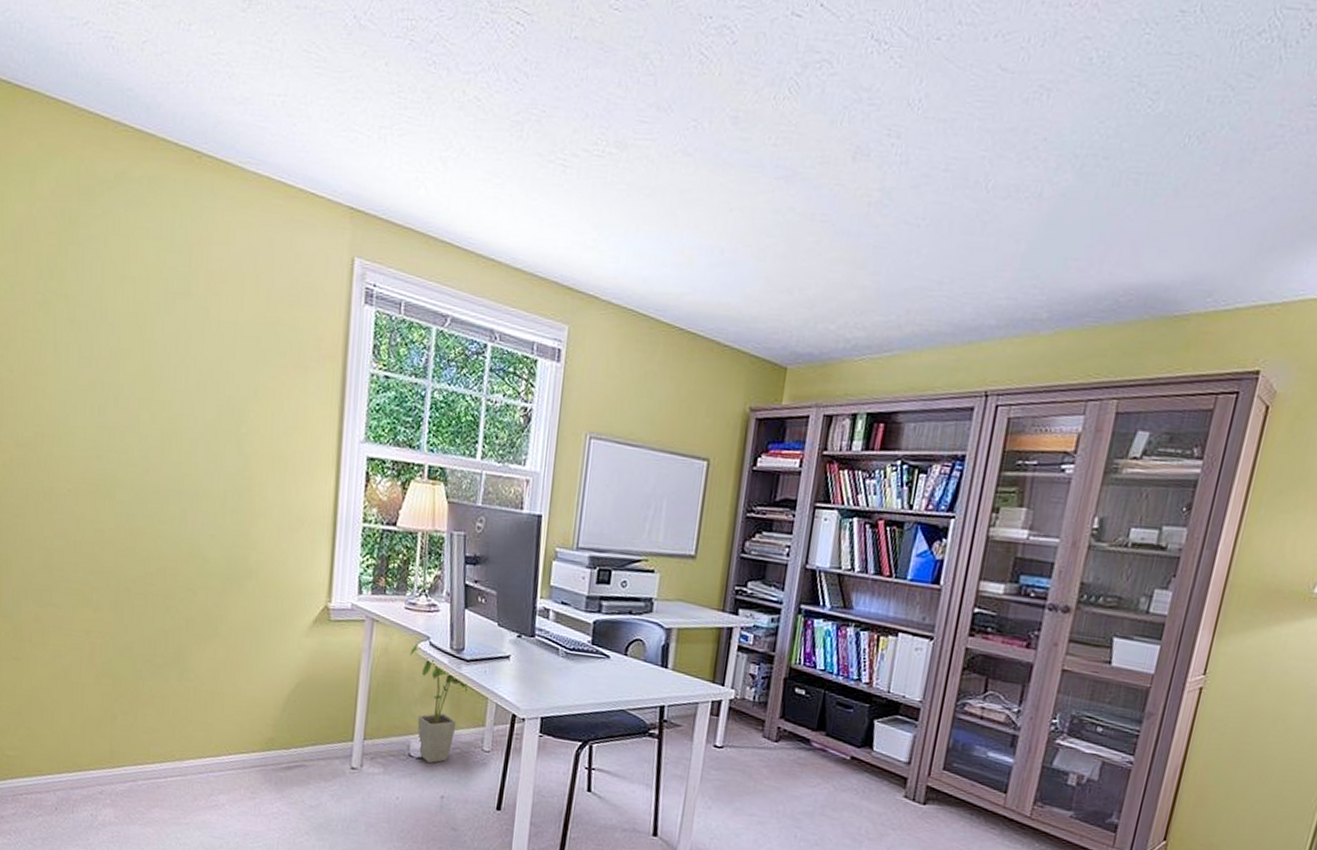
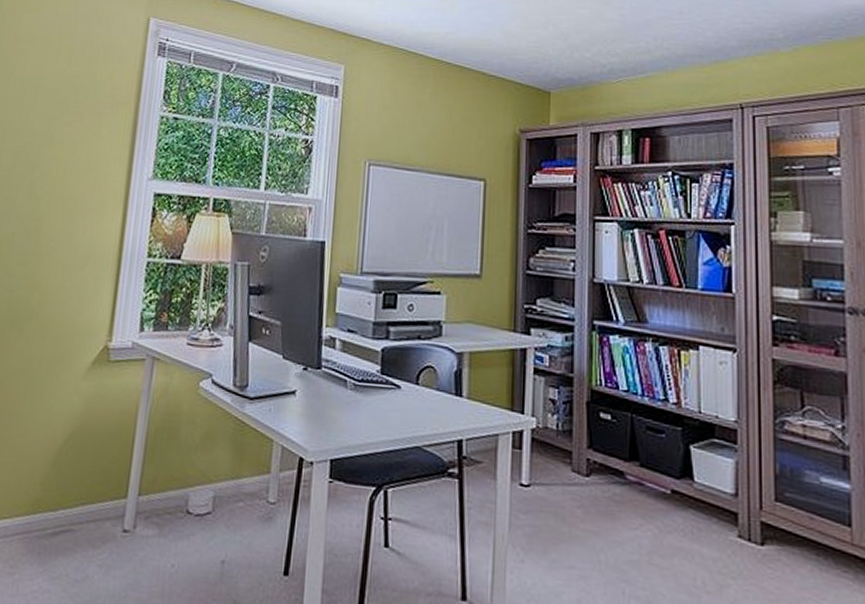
house plant: present [410,643,467,763] -> none [191,381,251,520]

